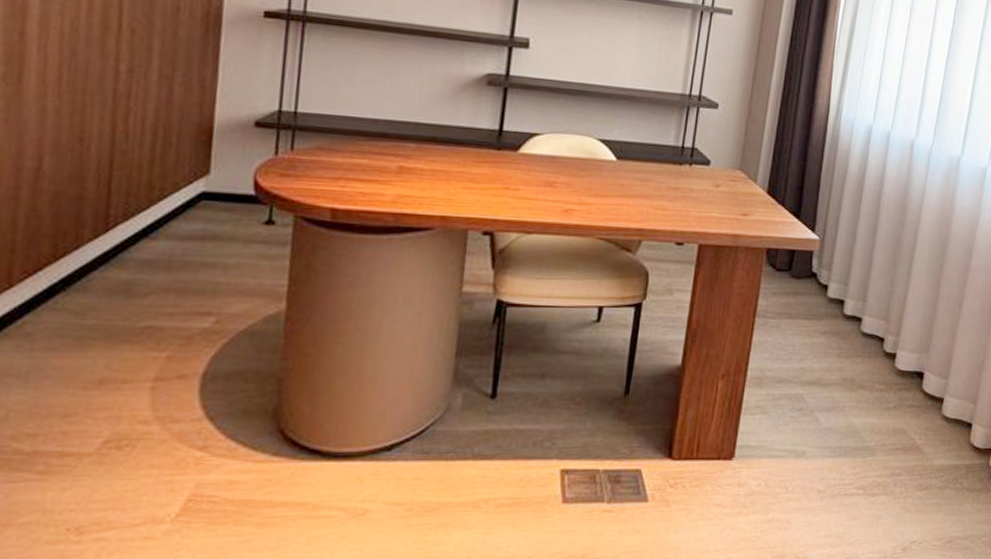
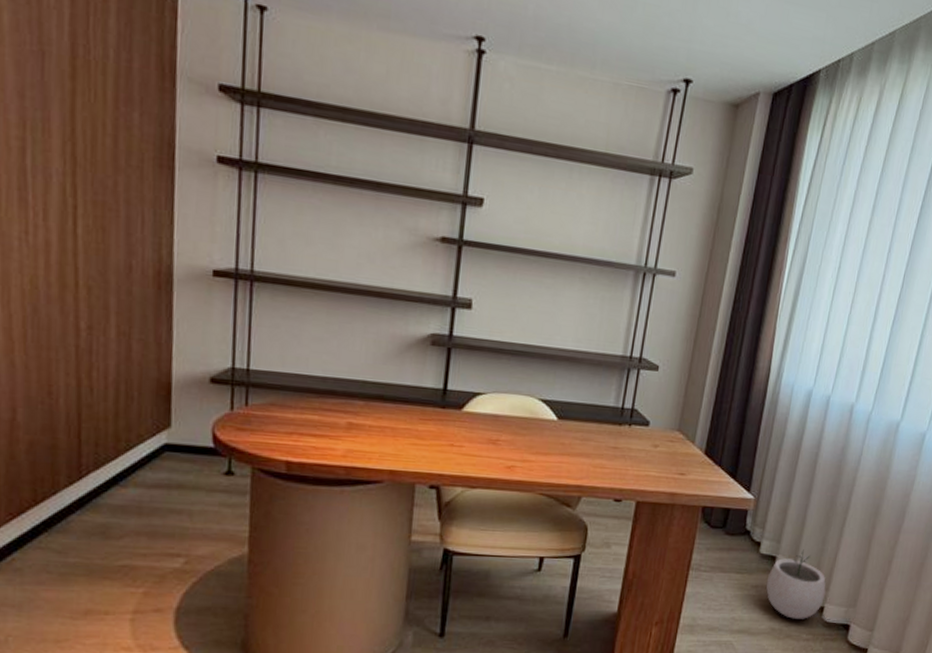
plant pot: none [835,292,897,368] -> present [766,549,826,619]

